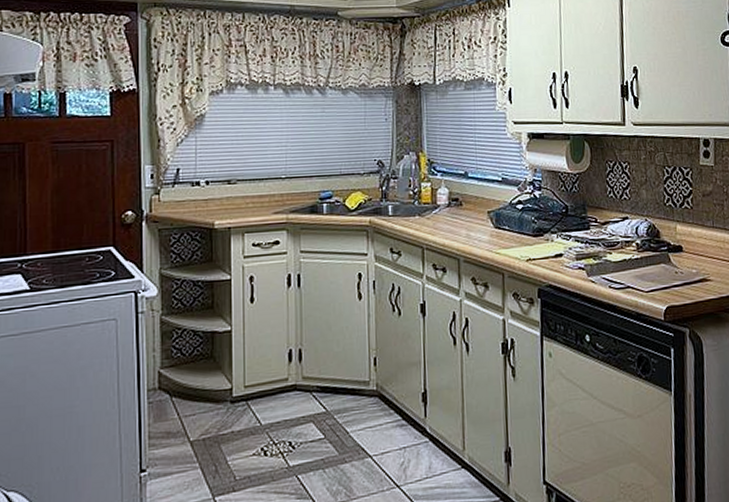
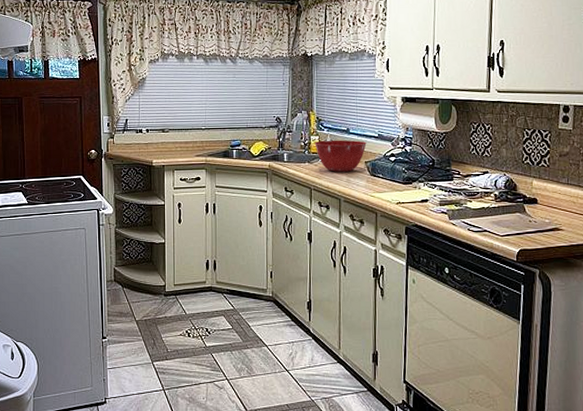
mixing bowl: none [426,186,489,226] -> present [314,140,367,172]

